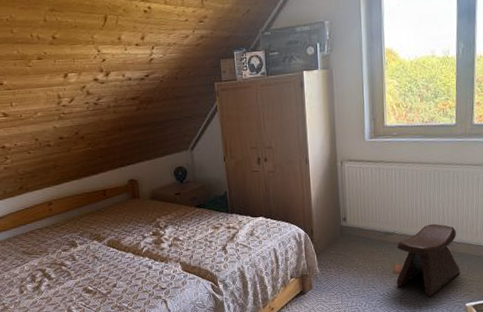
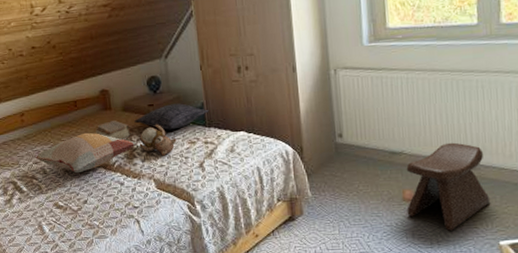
decorative pillow: none [64,220,165,259] -> present [36,132,138,174]
book: none [124,208,159,227] -> present [96,120,131,140]
pillow: none [162,192,232,217] -> present [134,103,209,130]
teddy bear: none [166,212,202,241] -> present [139,125,177,156]

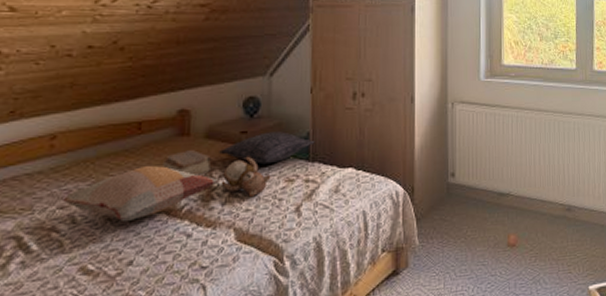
stool: present [406,142,491,231] -> none [511,183,582,278]

